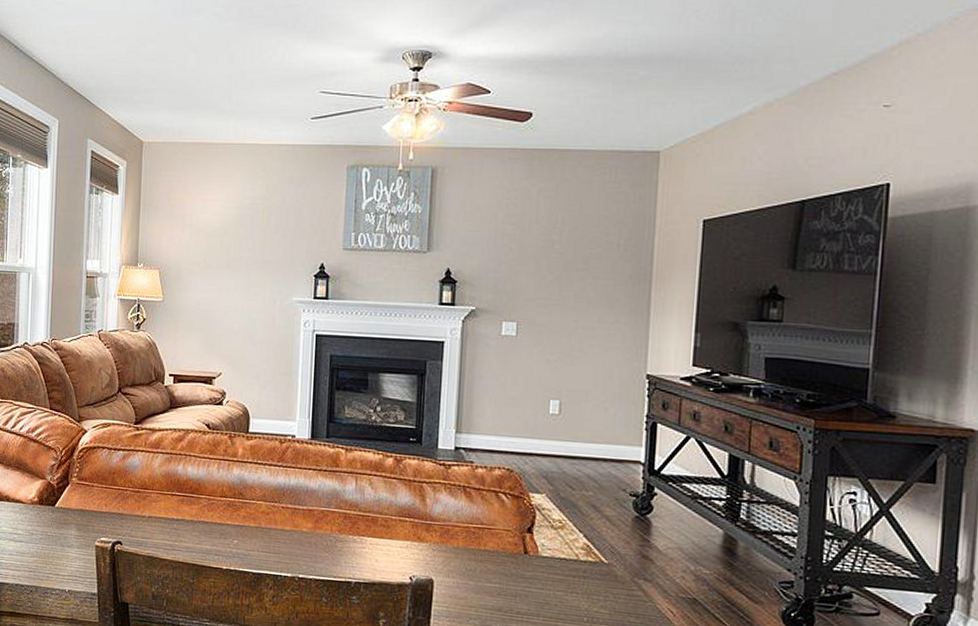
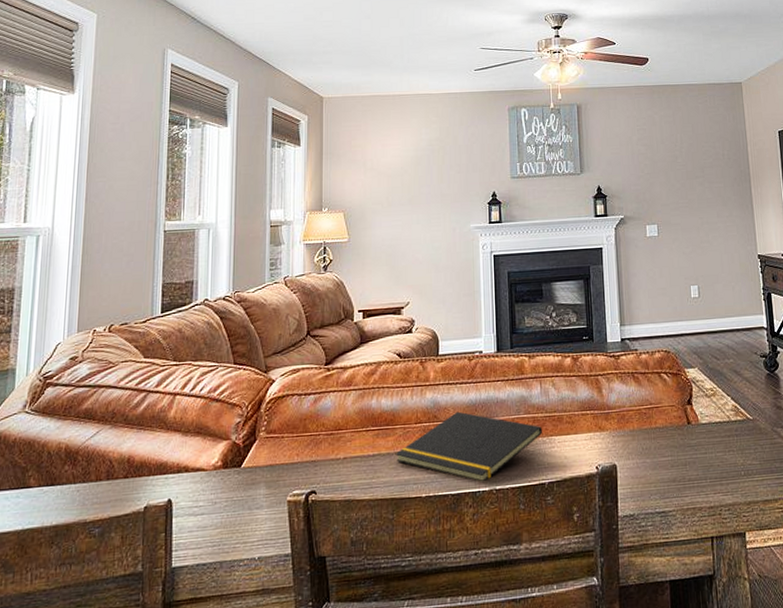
notepad: none [198,492,354,567] -> present [395,411,543,481]

